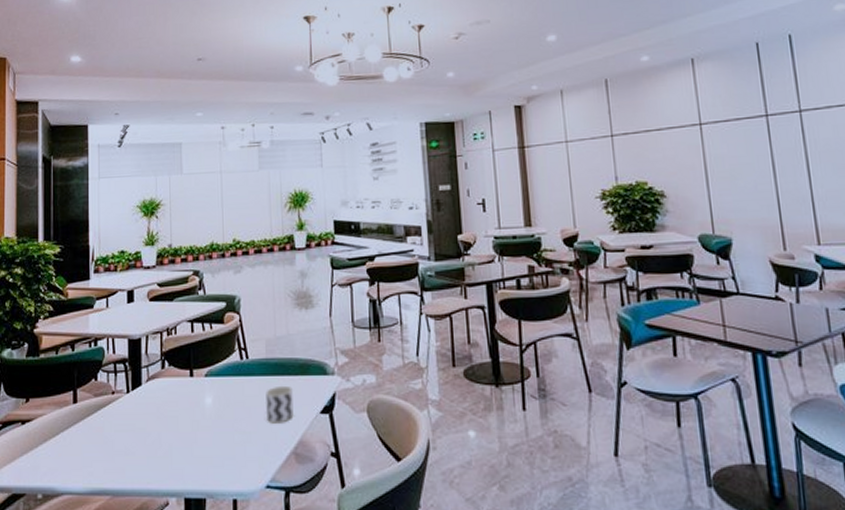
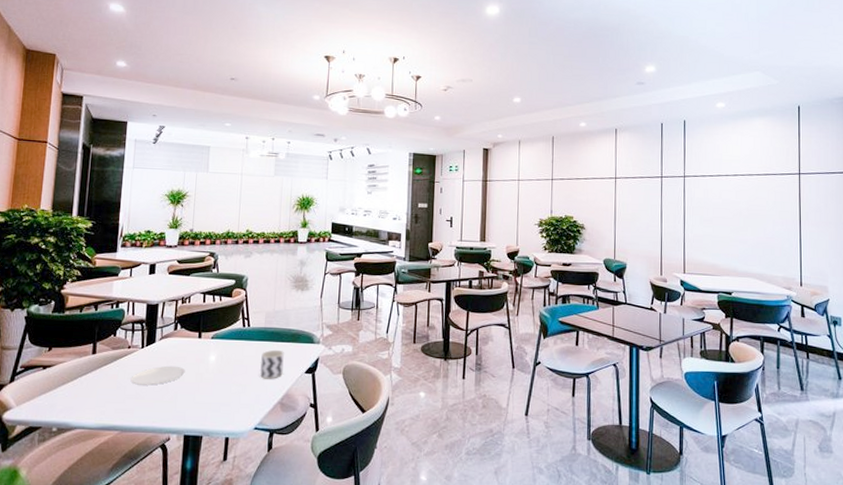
plate: none [118,412,179,438] -> present [130,366,185,386]

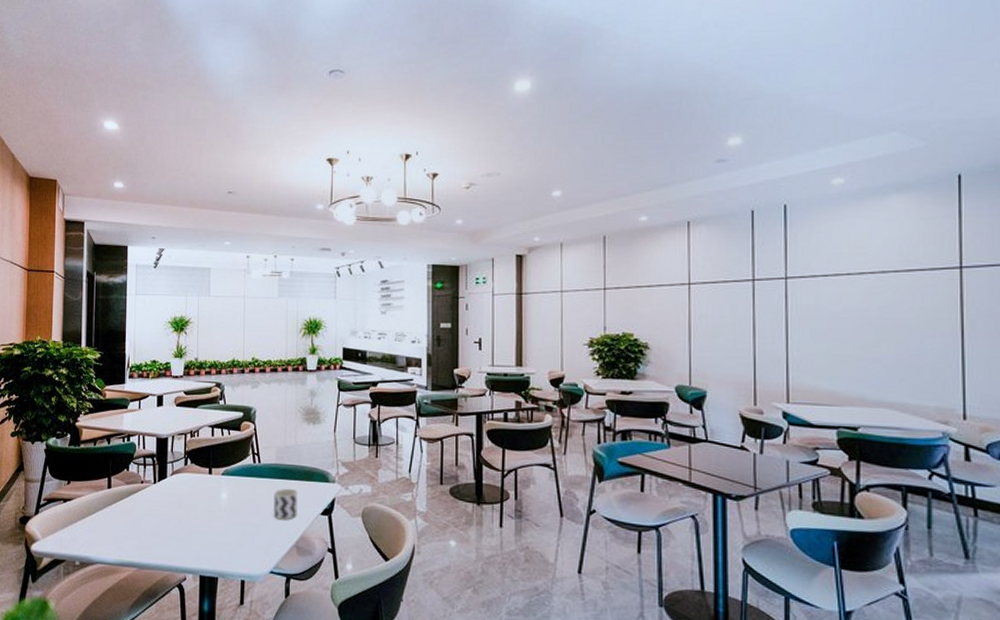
plate: present [130,366,185,386] -> none [145,502,198,523]

